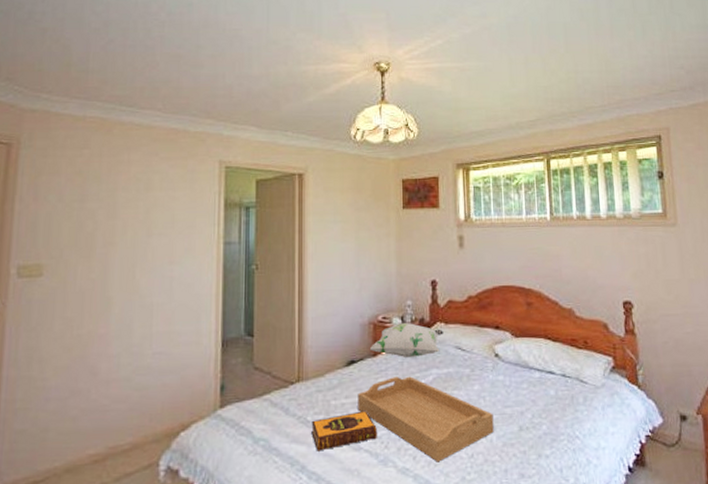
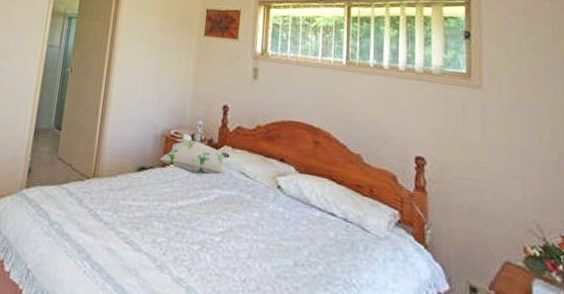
hardback book: present [311,410,377,452] -> none [99,215,158,245]
serving tray: present [358,376,494,462] -> none [142,189,270,280]

